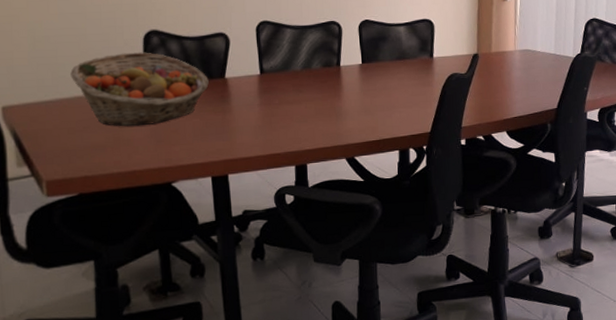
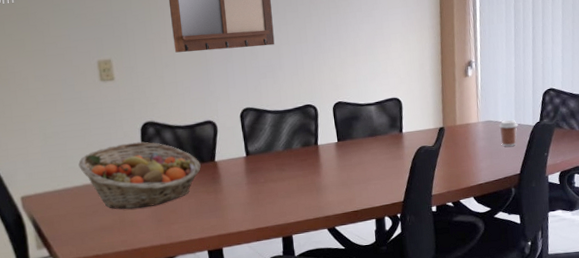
coffee cup: none [537,49,558,79] -> present [499,119,519,147]

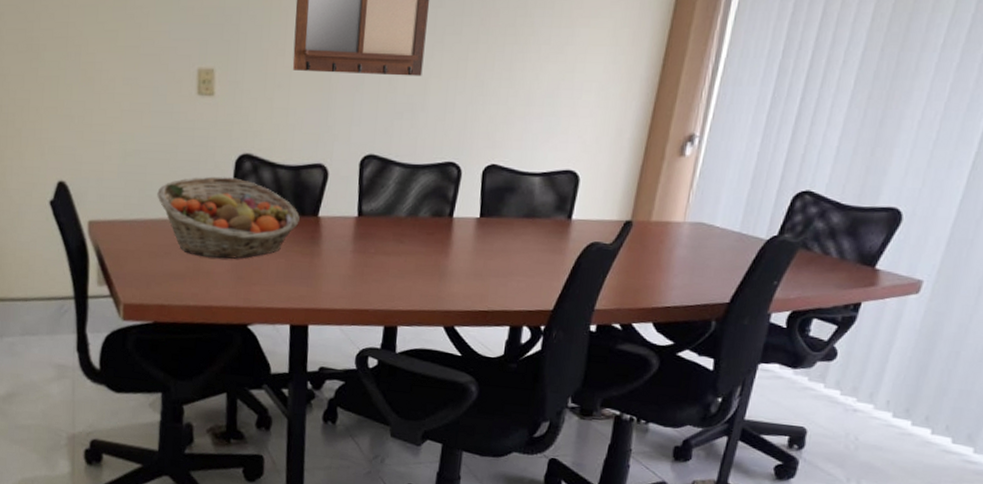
coffee cup: present [499,119,519,147] -> none [711,225,744,264]

